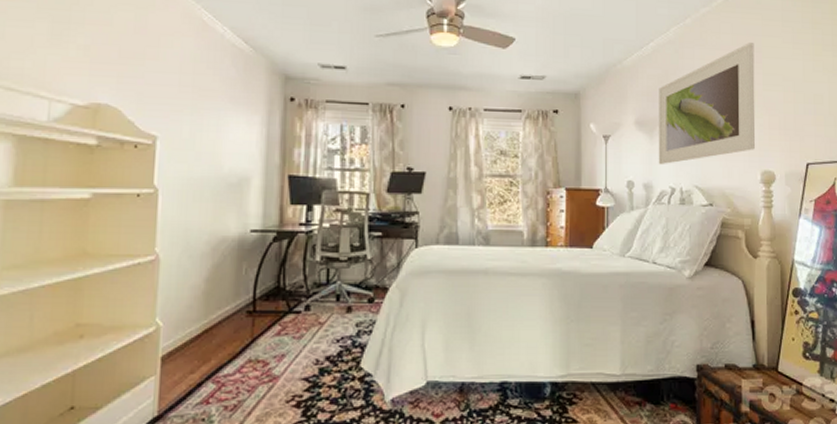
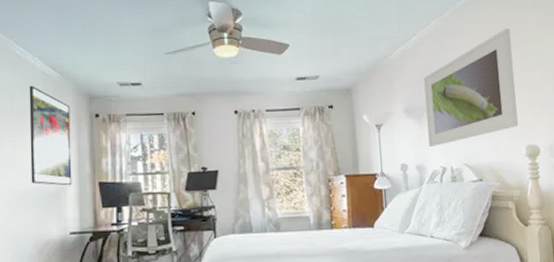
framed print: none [209,58,262,177] -> present [29,85,72,186]

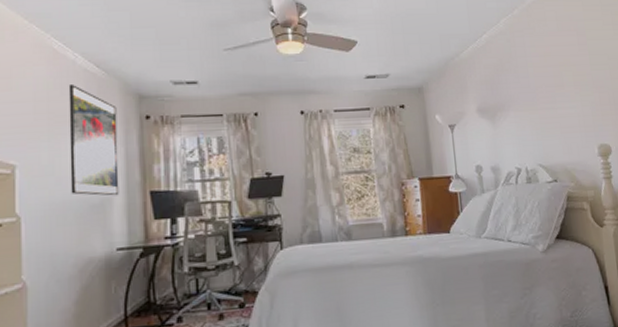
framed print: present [424,29,518,147] -> none [496,27,590,147]

